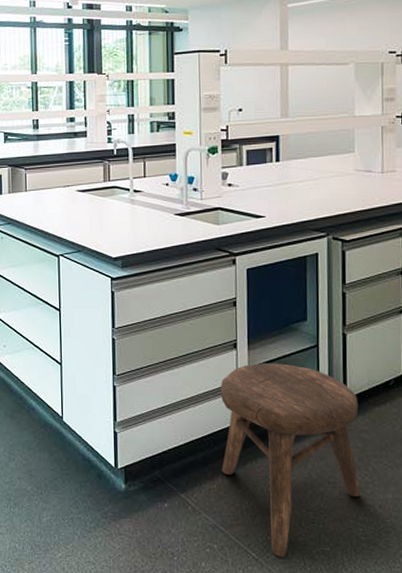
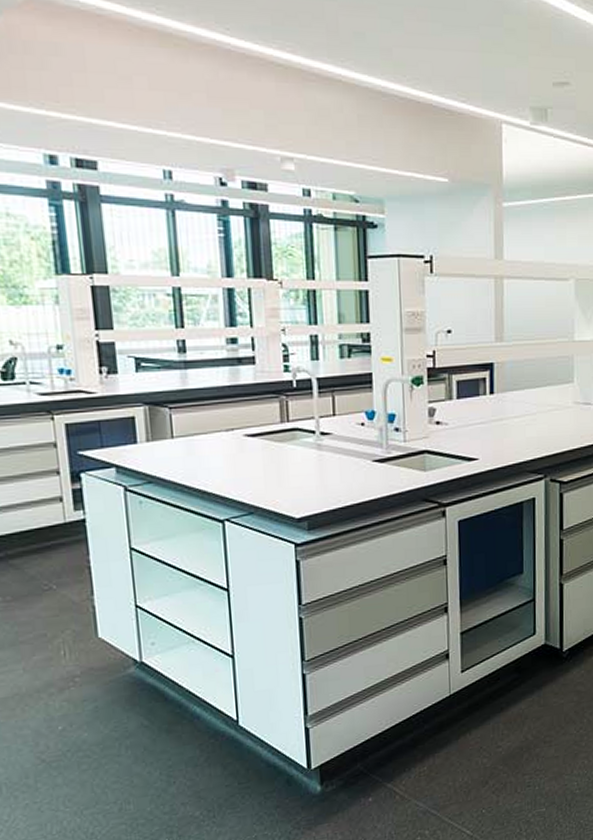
stool: present [220,363,361,557] -> none [429,623,576,829]

